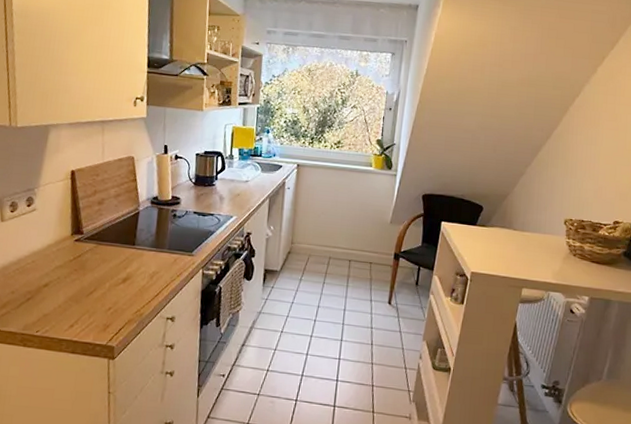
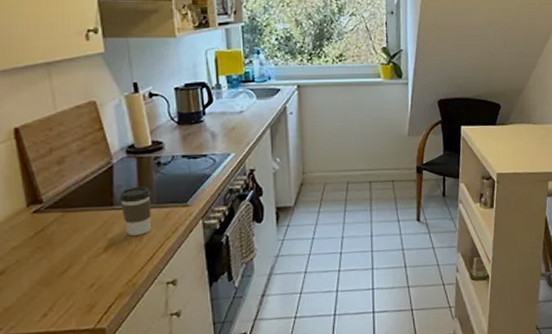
coffee cup: none [139,232,165,274] -> present [118,186,151,236]

